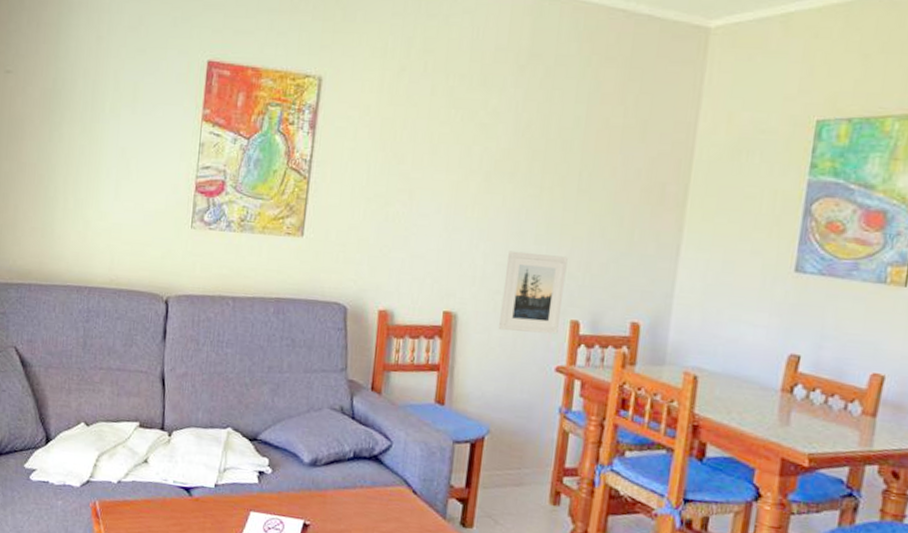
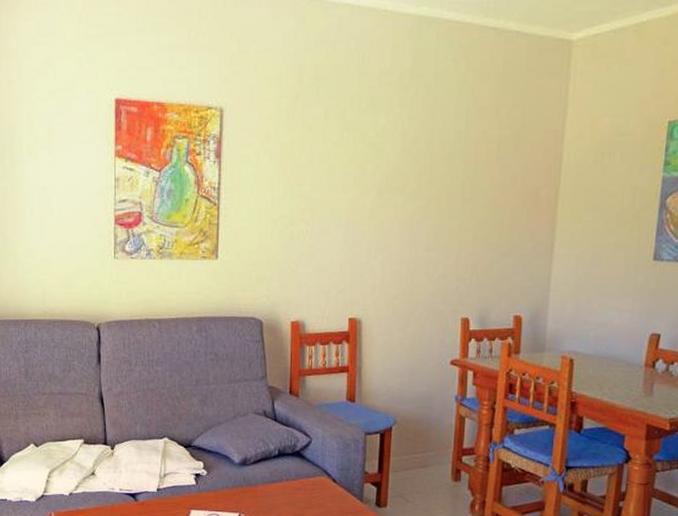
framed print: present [499,250,568,334] -> none [399,259,456,332]

